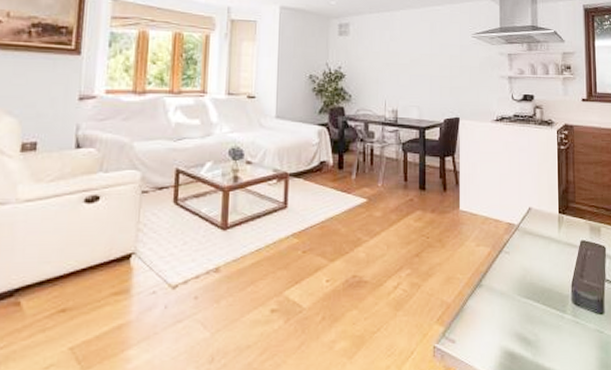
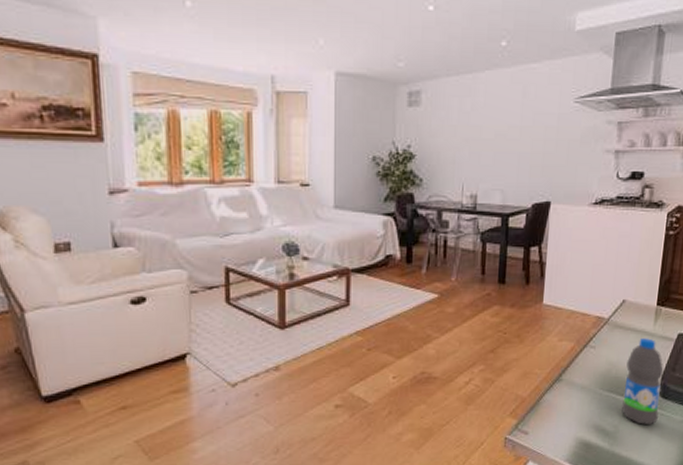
water bottle: none [539,245,574,334] -> present [621,338,664,426]

